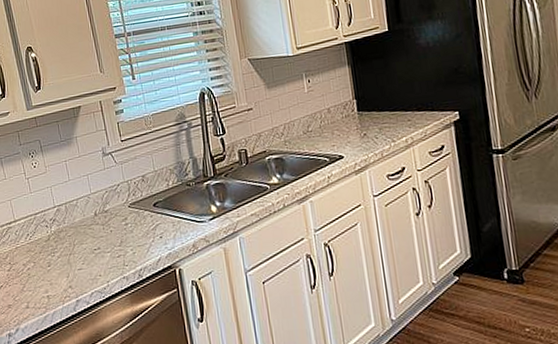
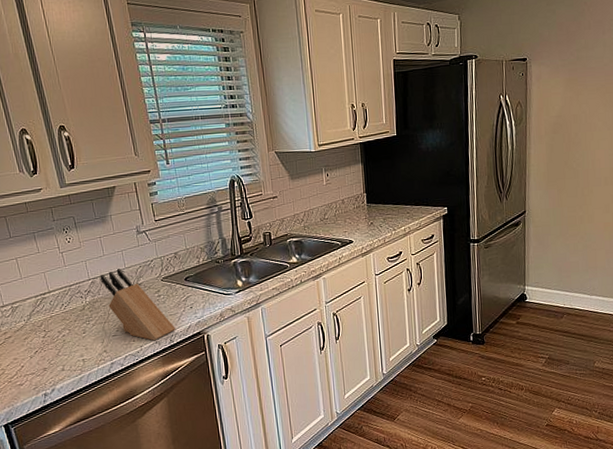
knife block: none [65,193,145,276] -> present [100,268,176,341]

